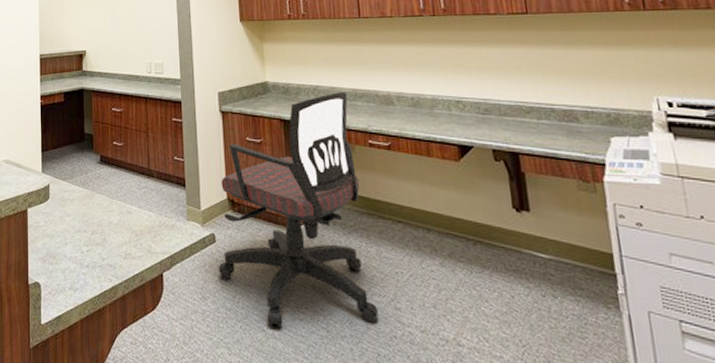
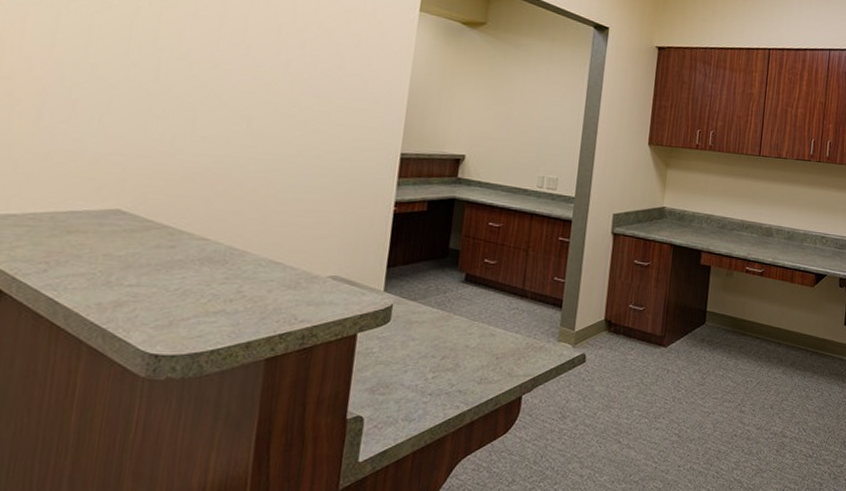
office chair: present [218,92,378,327] -> none [583,222,736,438]

